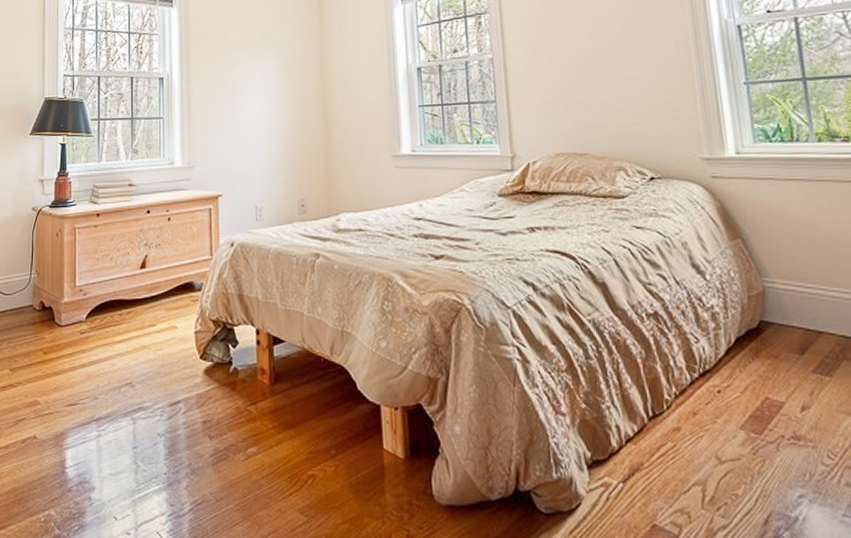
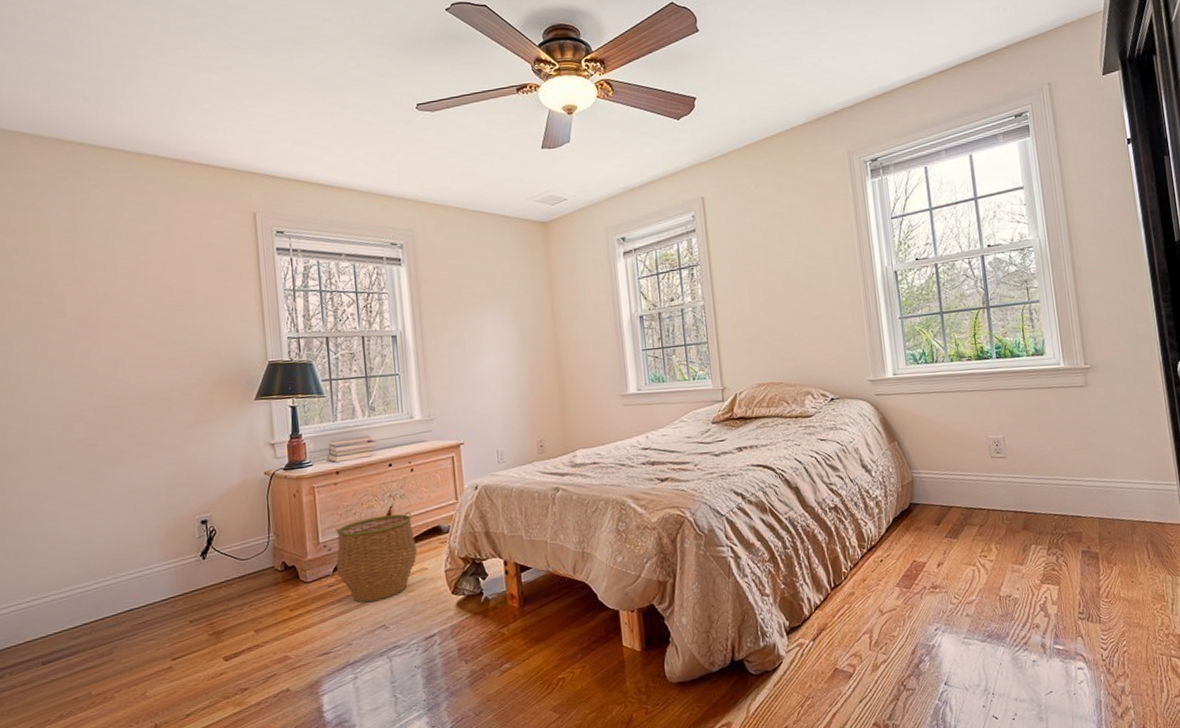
basket: none [89,263,169,356] -> present [335,511,418,603]

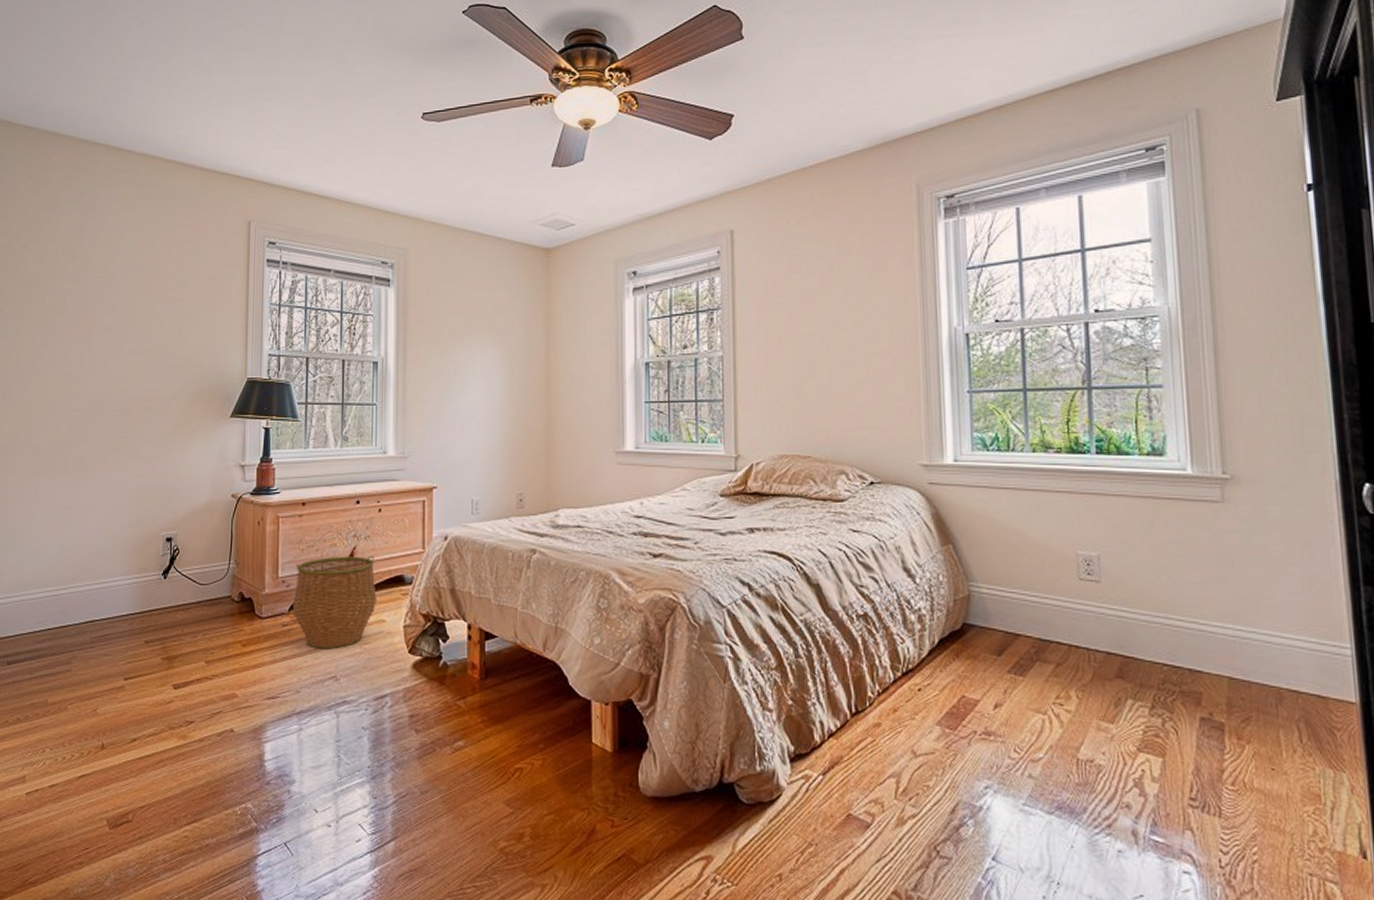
books: present [327,435,377,463] -> none [295,467,346,494]

